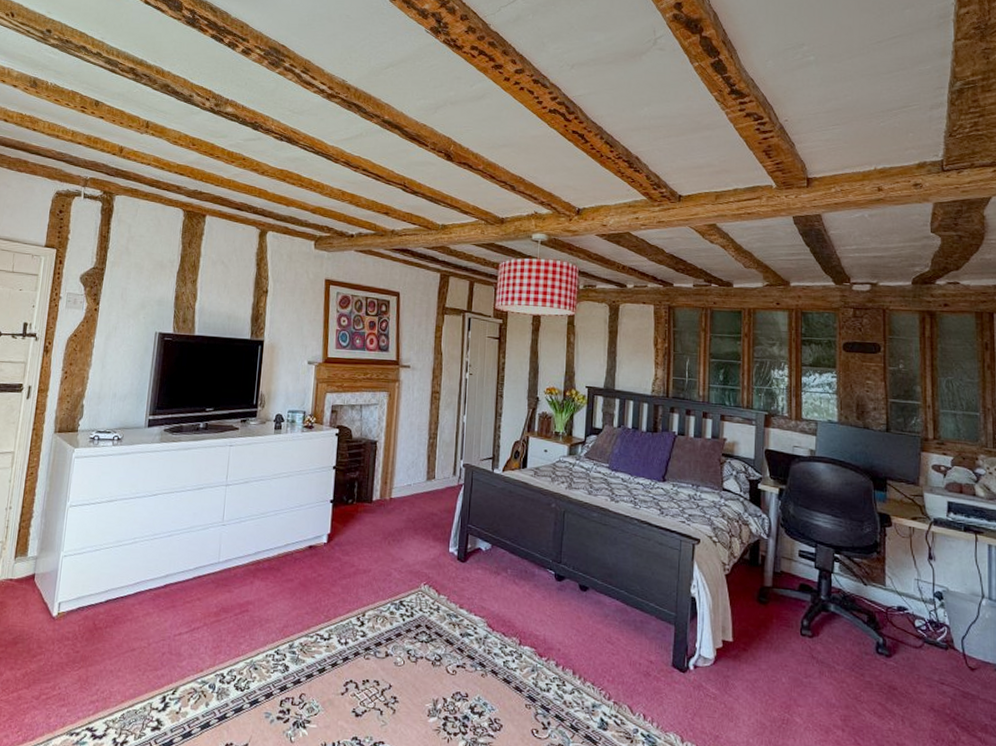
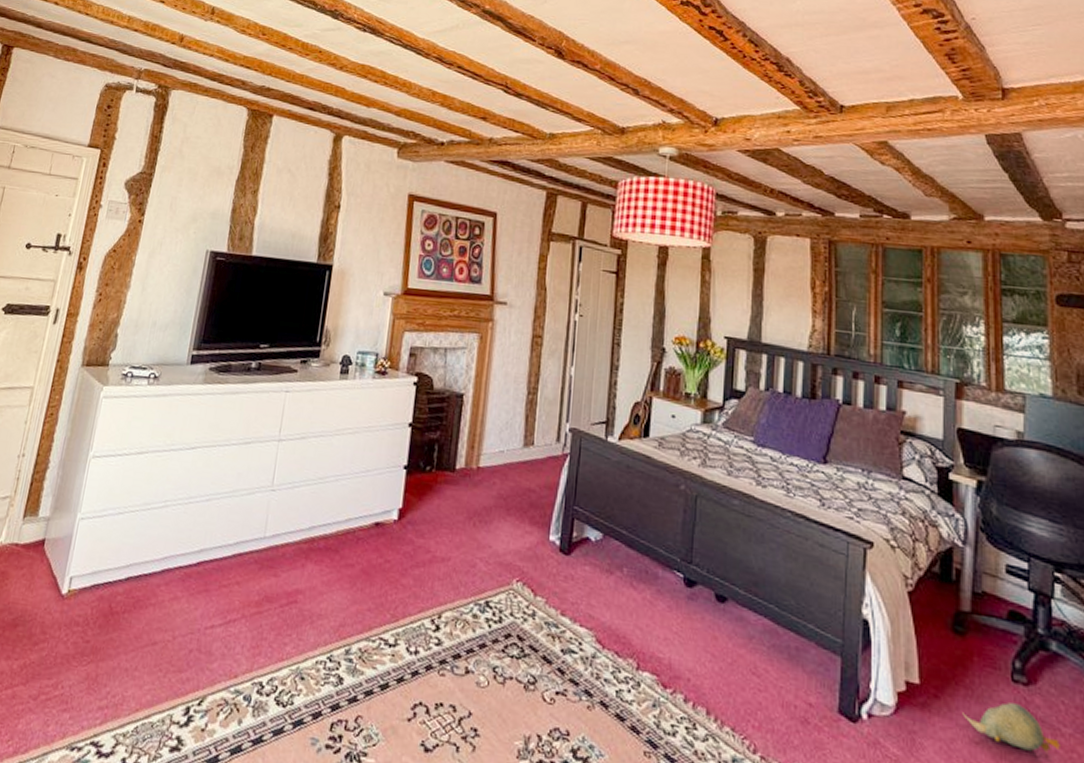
plush toy: none [764,651,835,685] -> present [962,703,1062,754]

